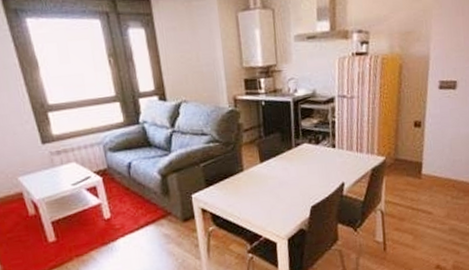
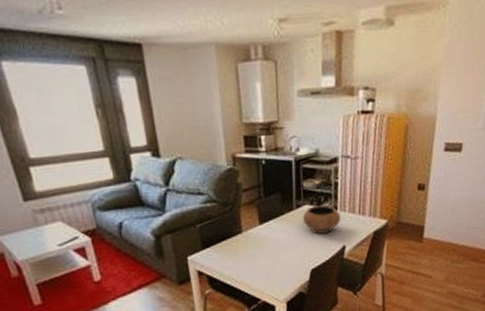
bowl: none [302,143,339,172] -> present [303,205,341,235]

